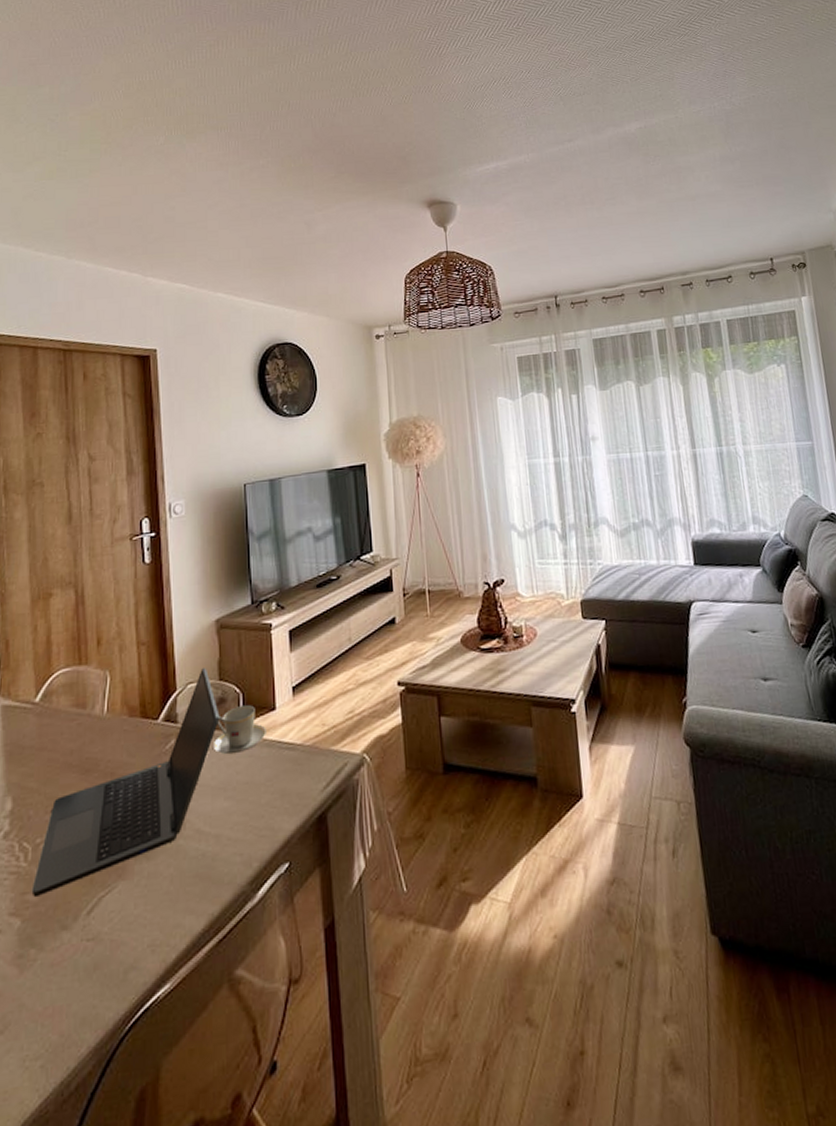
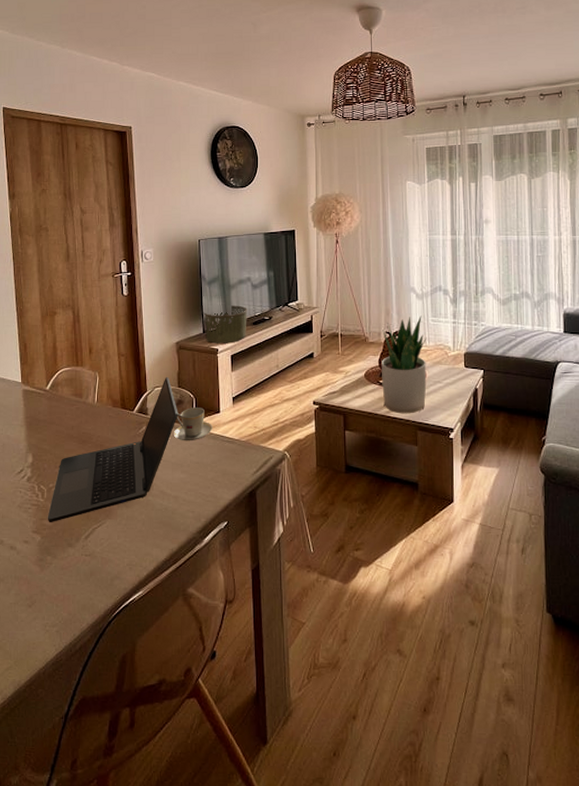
basket: none [251,564,309,617] -> present [203,305,247,344]
planter: none [479,558,539,687] -> present [382,316,427,414]

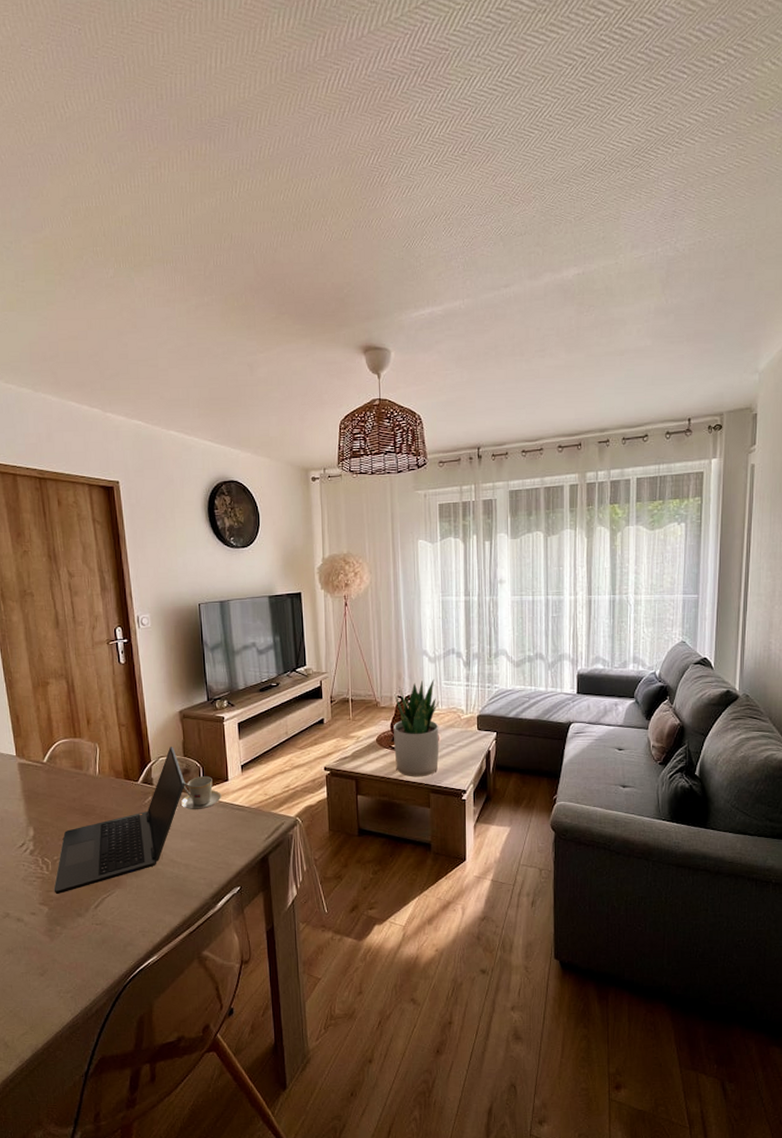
basket: present [203,305,247,344] -> none [207,672,254,711]

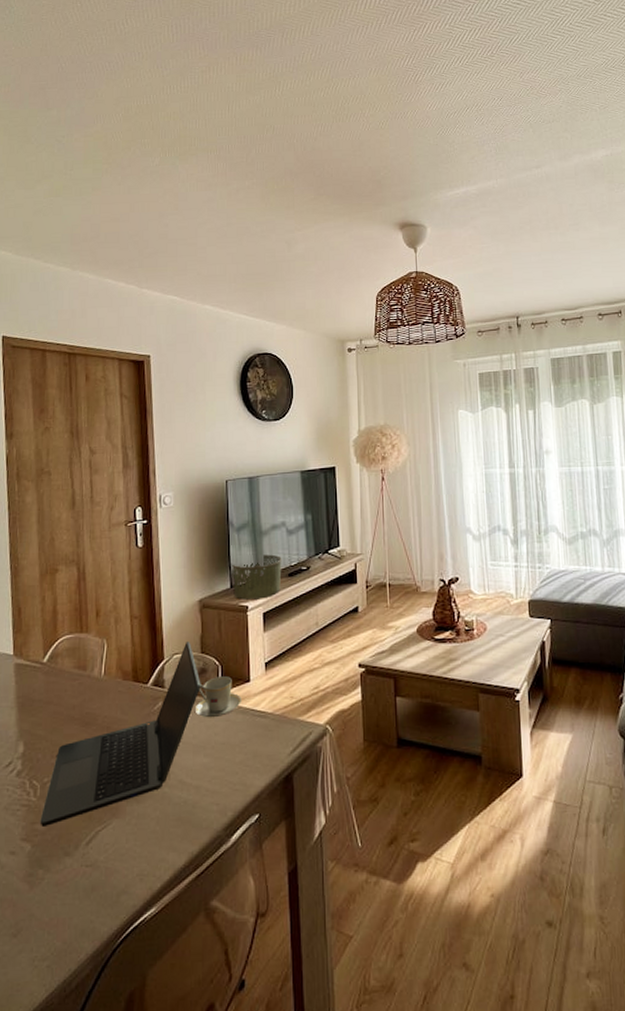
basket: none [207,672,254,711] -> present [231,554,282,600]
planter: present [394,679,440,777] -> none [436,559,488,675]

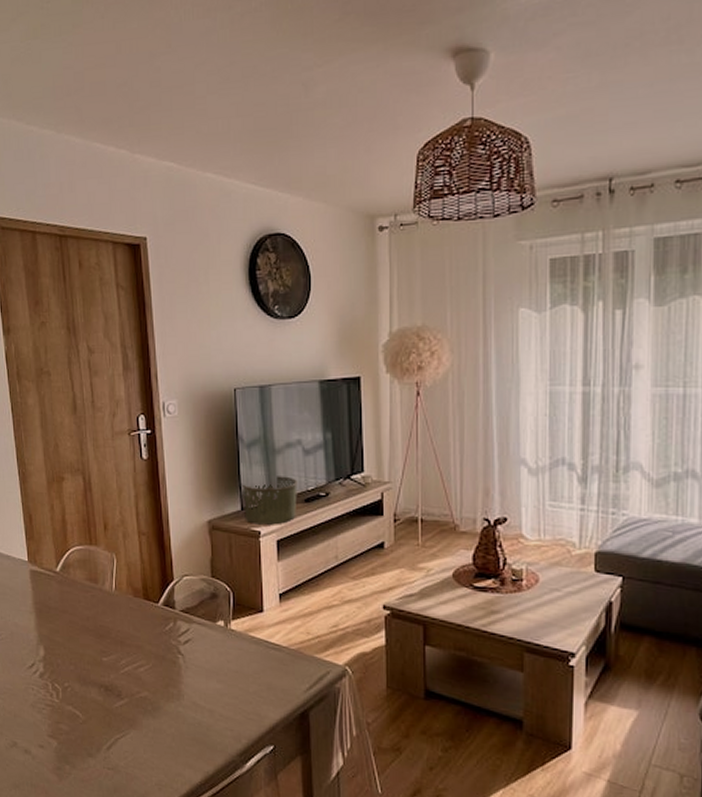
laptop: present [40,642,201,826] -> none [63,564,212,727]
teacup: present [194,676,241,718] -> none [206,603,254,645]

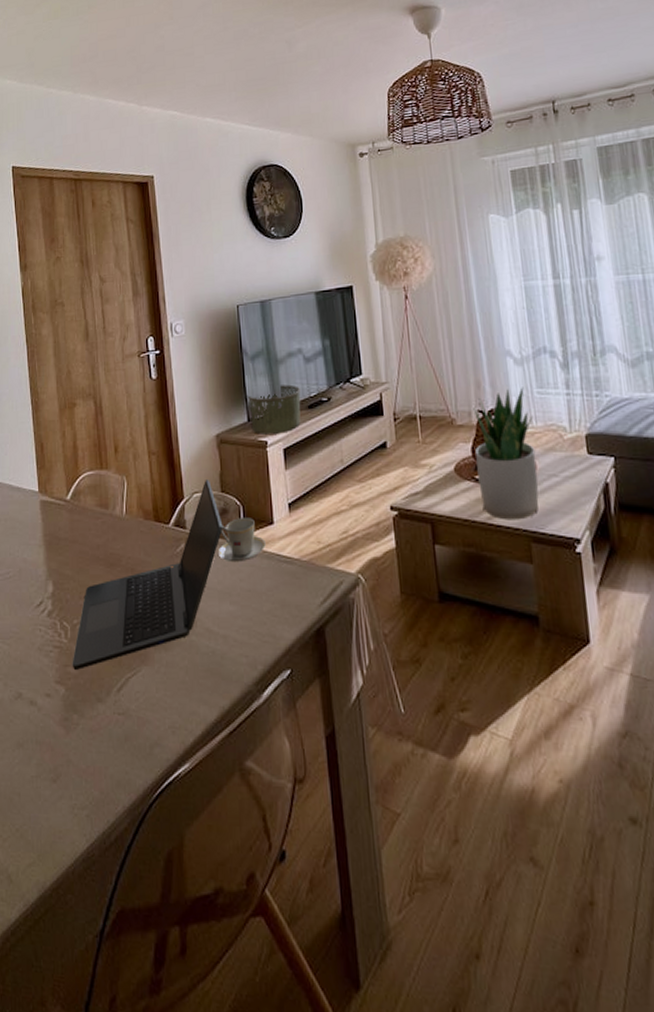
laptop: none [63,564,212,727] -> present [72,480,223,670]
teacup: none [206,603,254,645] -> present [217,518,266,563]
planter: none [476,498,542,630] -> present [473,387,539,520]

